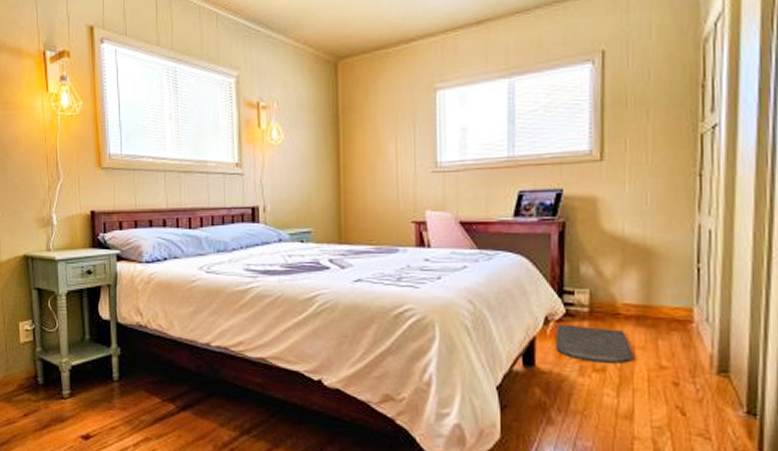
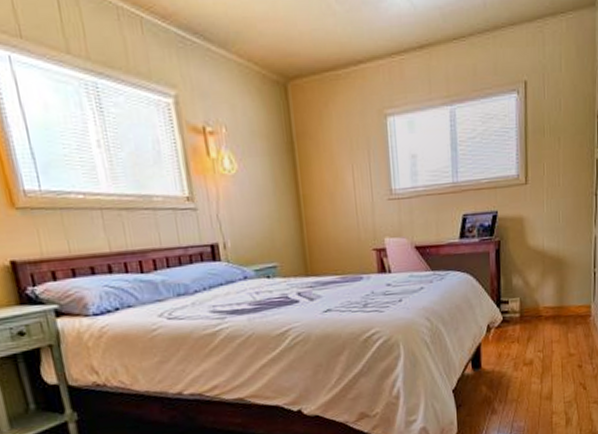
door mat: present [555,324,633,363] -> none [495,328,552,359]

